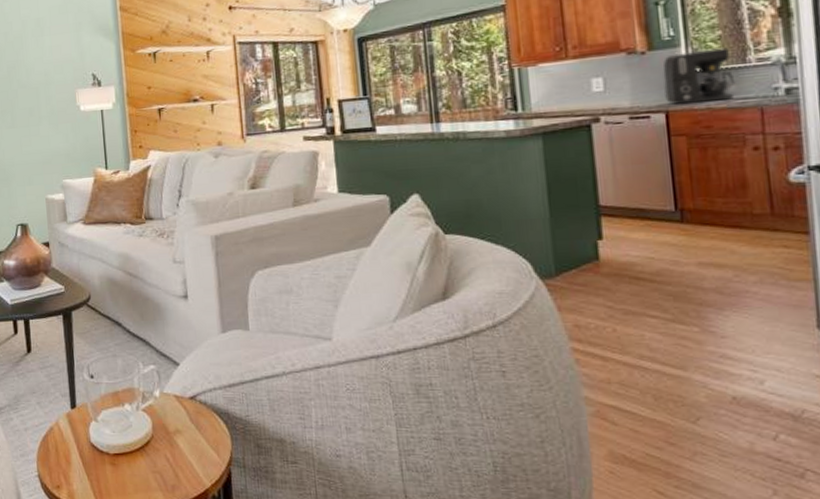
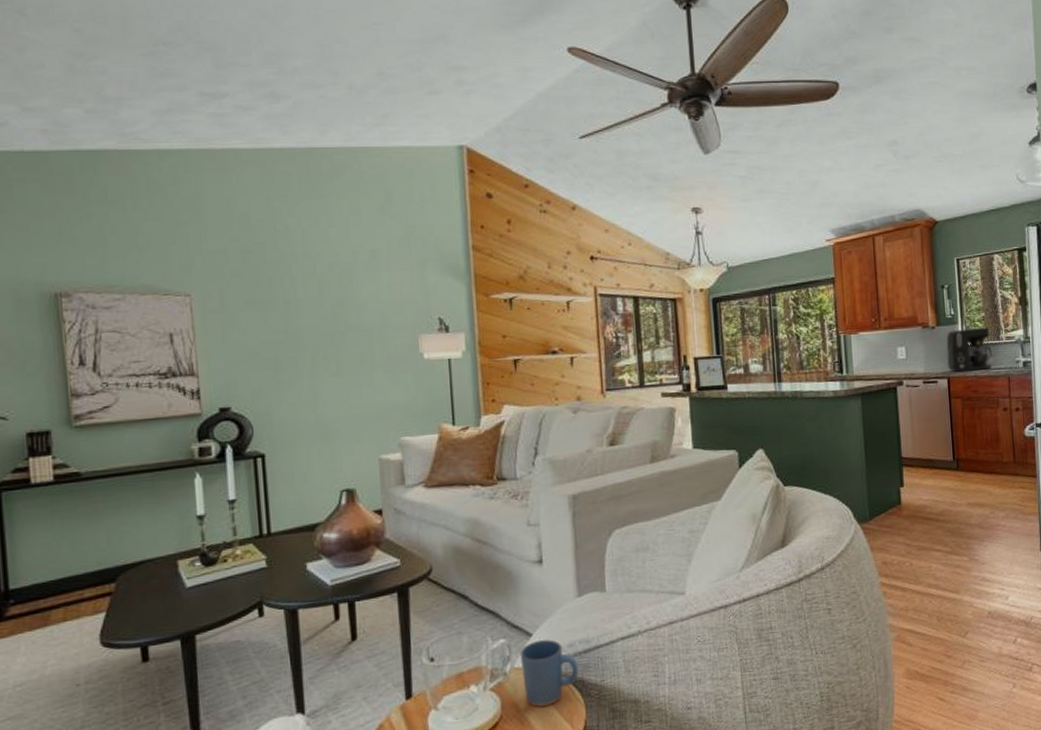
mug: none [168,371,224,432] -> present [519,639,579,707]

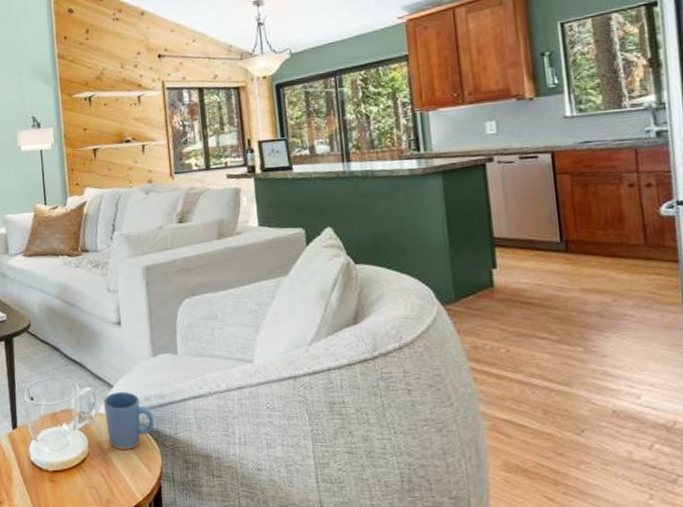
coffee maker: present [946,326,993,373] -> none [548,94,613,146]

